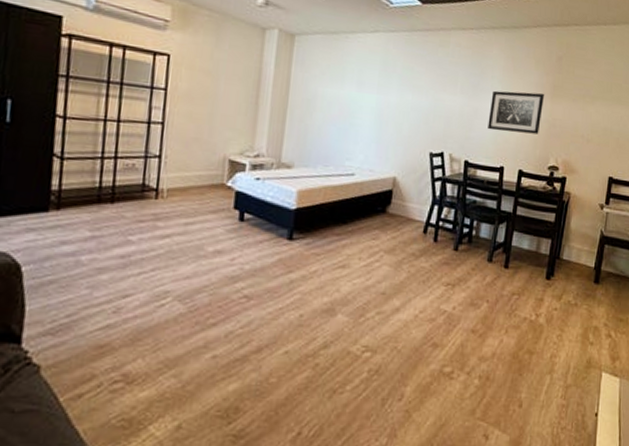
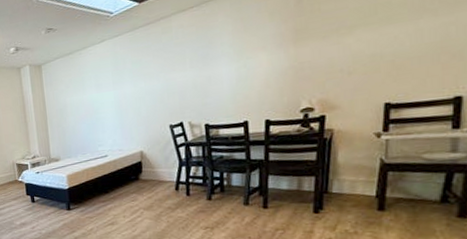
wall art: present [487,90,545,135] -> none [223,41,286,92]

